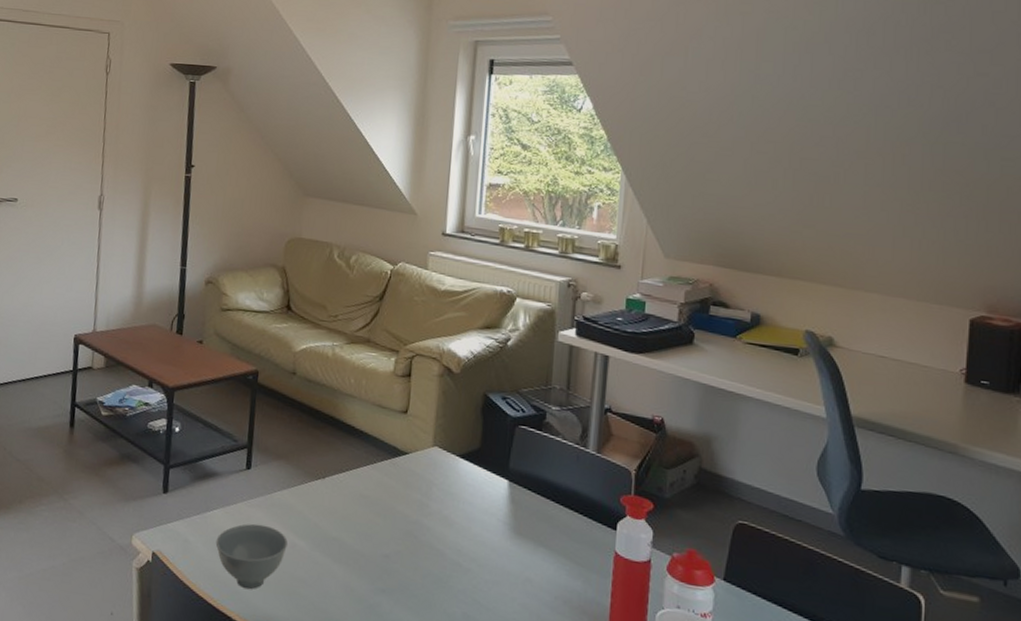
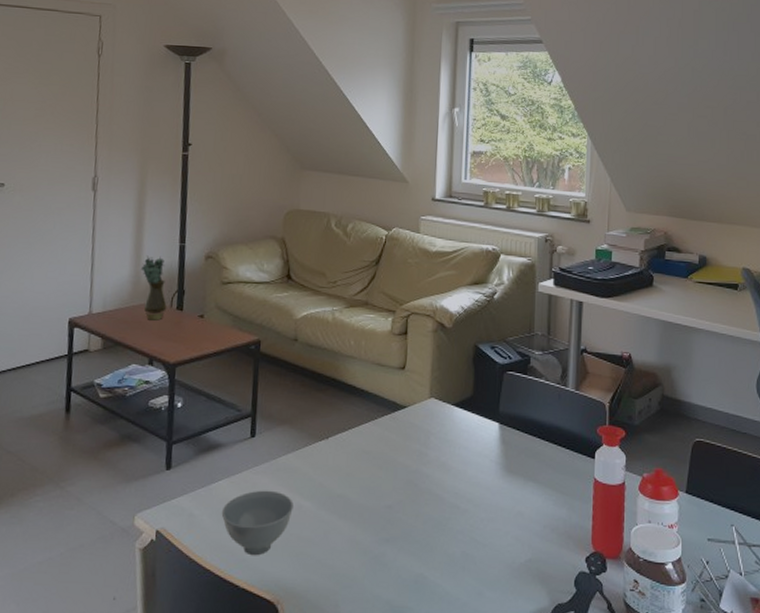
vase: none [142,277,167,343] -> present [140,255,167,321]

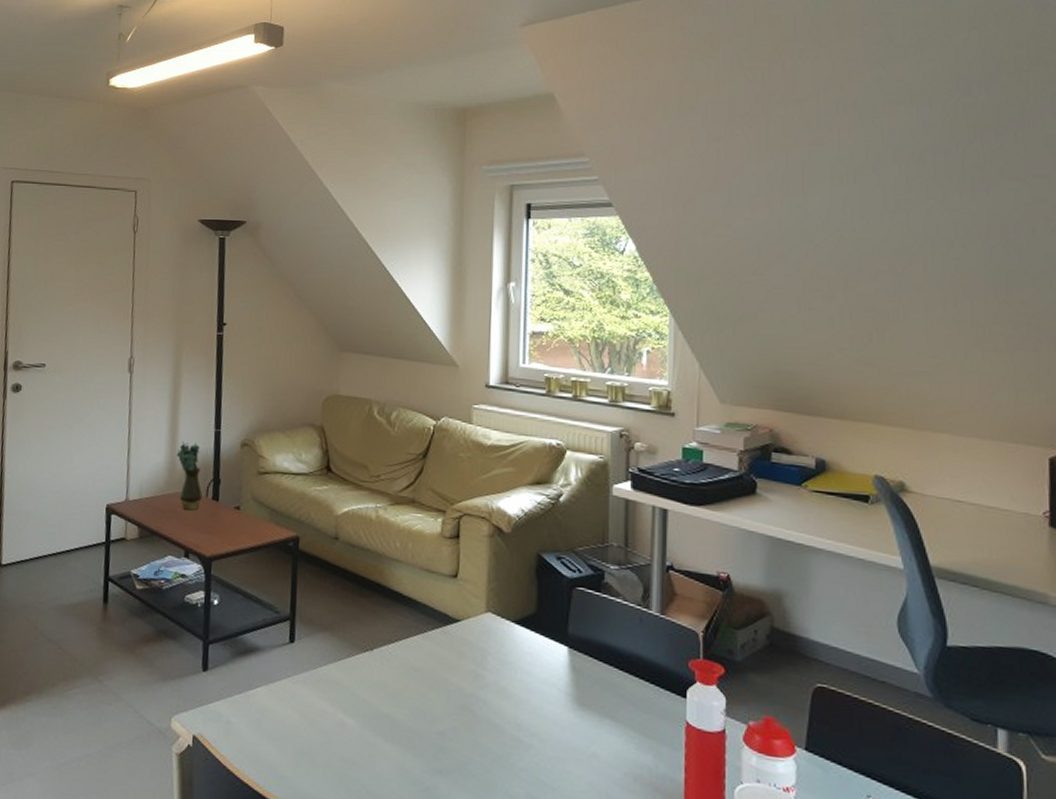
bowl: present [221,490,294,555] -> none [259,701,336,773]

